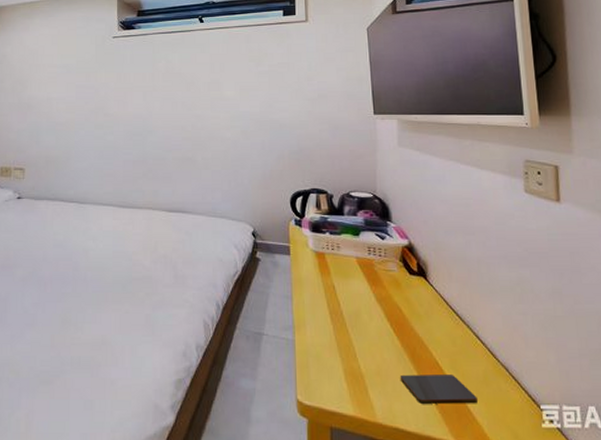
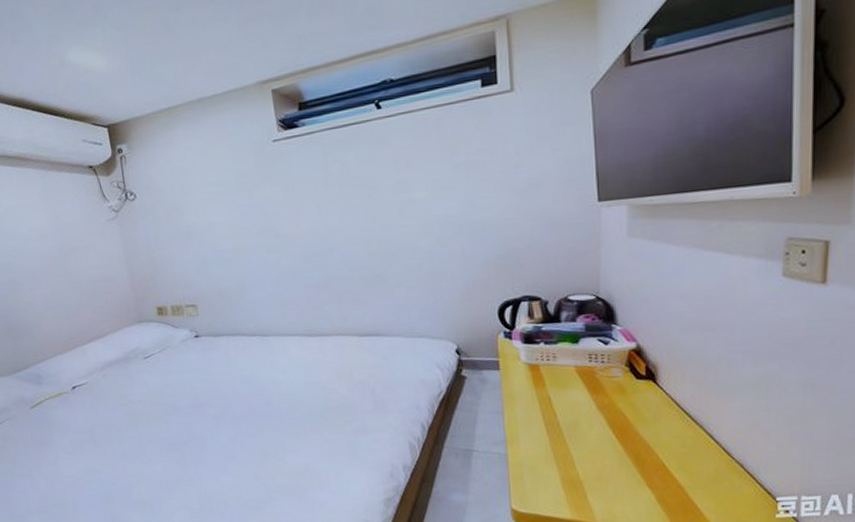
phone: present [400,374,478,404] -> none [622,475,706,504]

